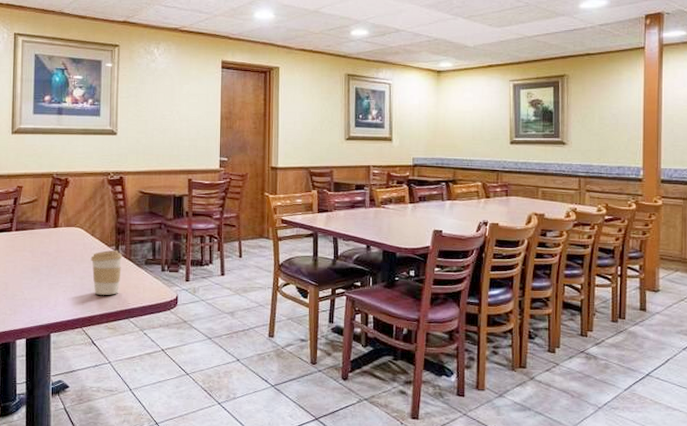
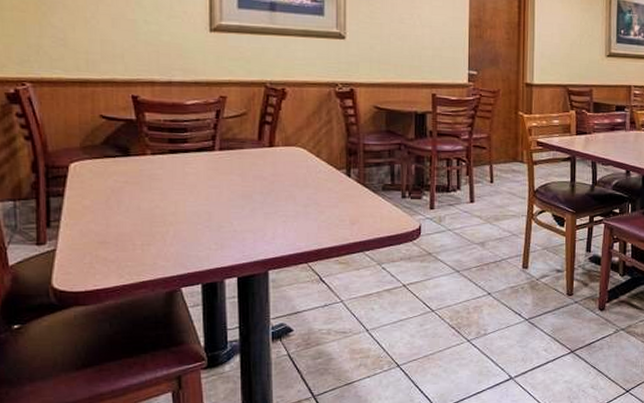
coffee cup: present [90,249,123,295] -> none [316,173,355,225]

